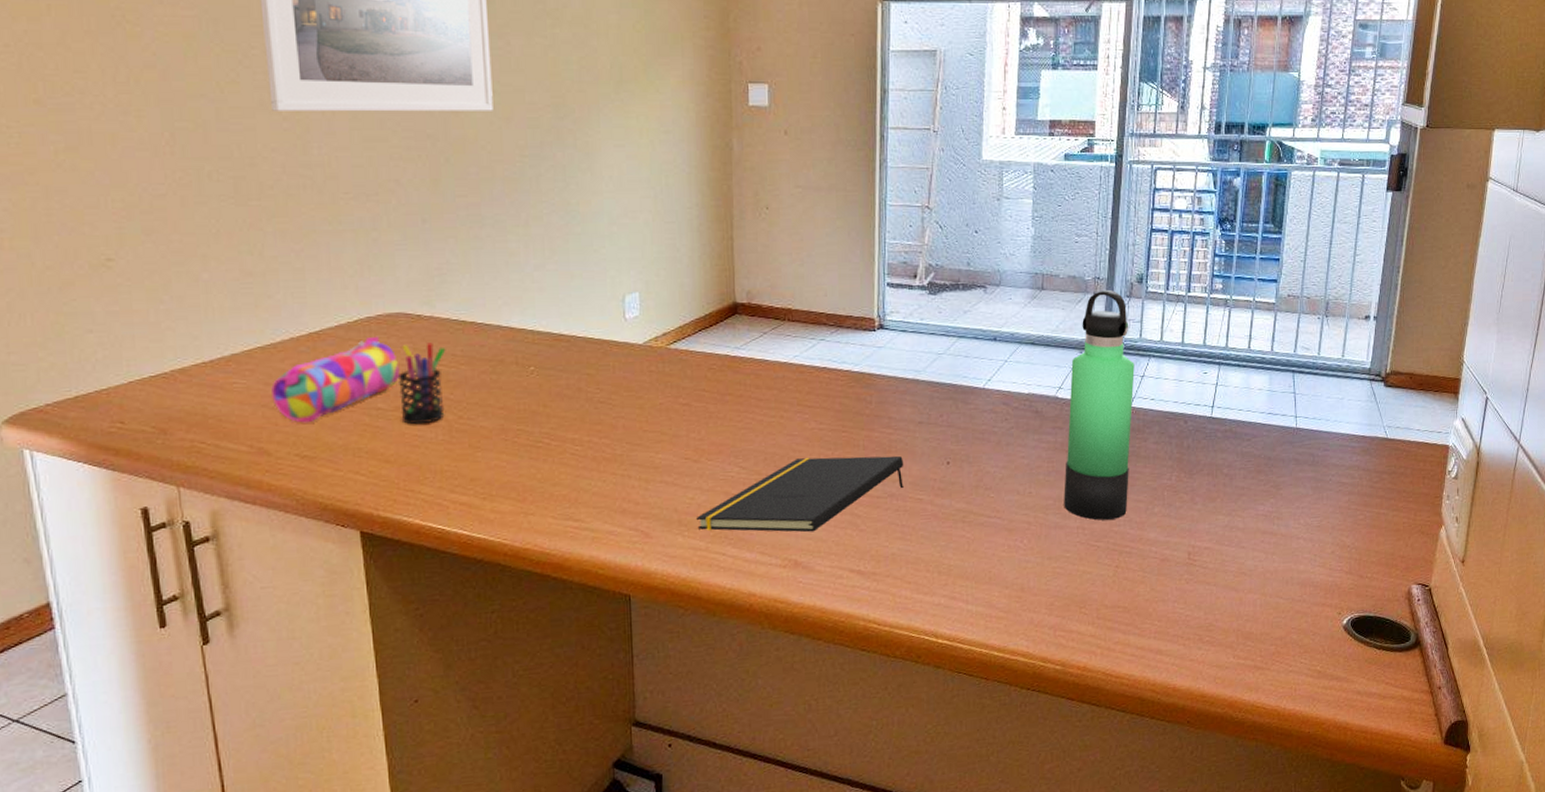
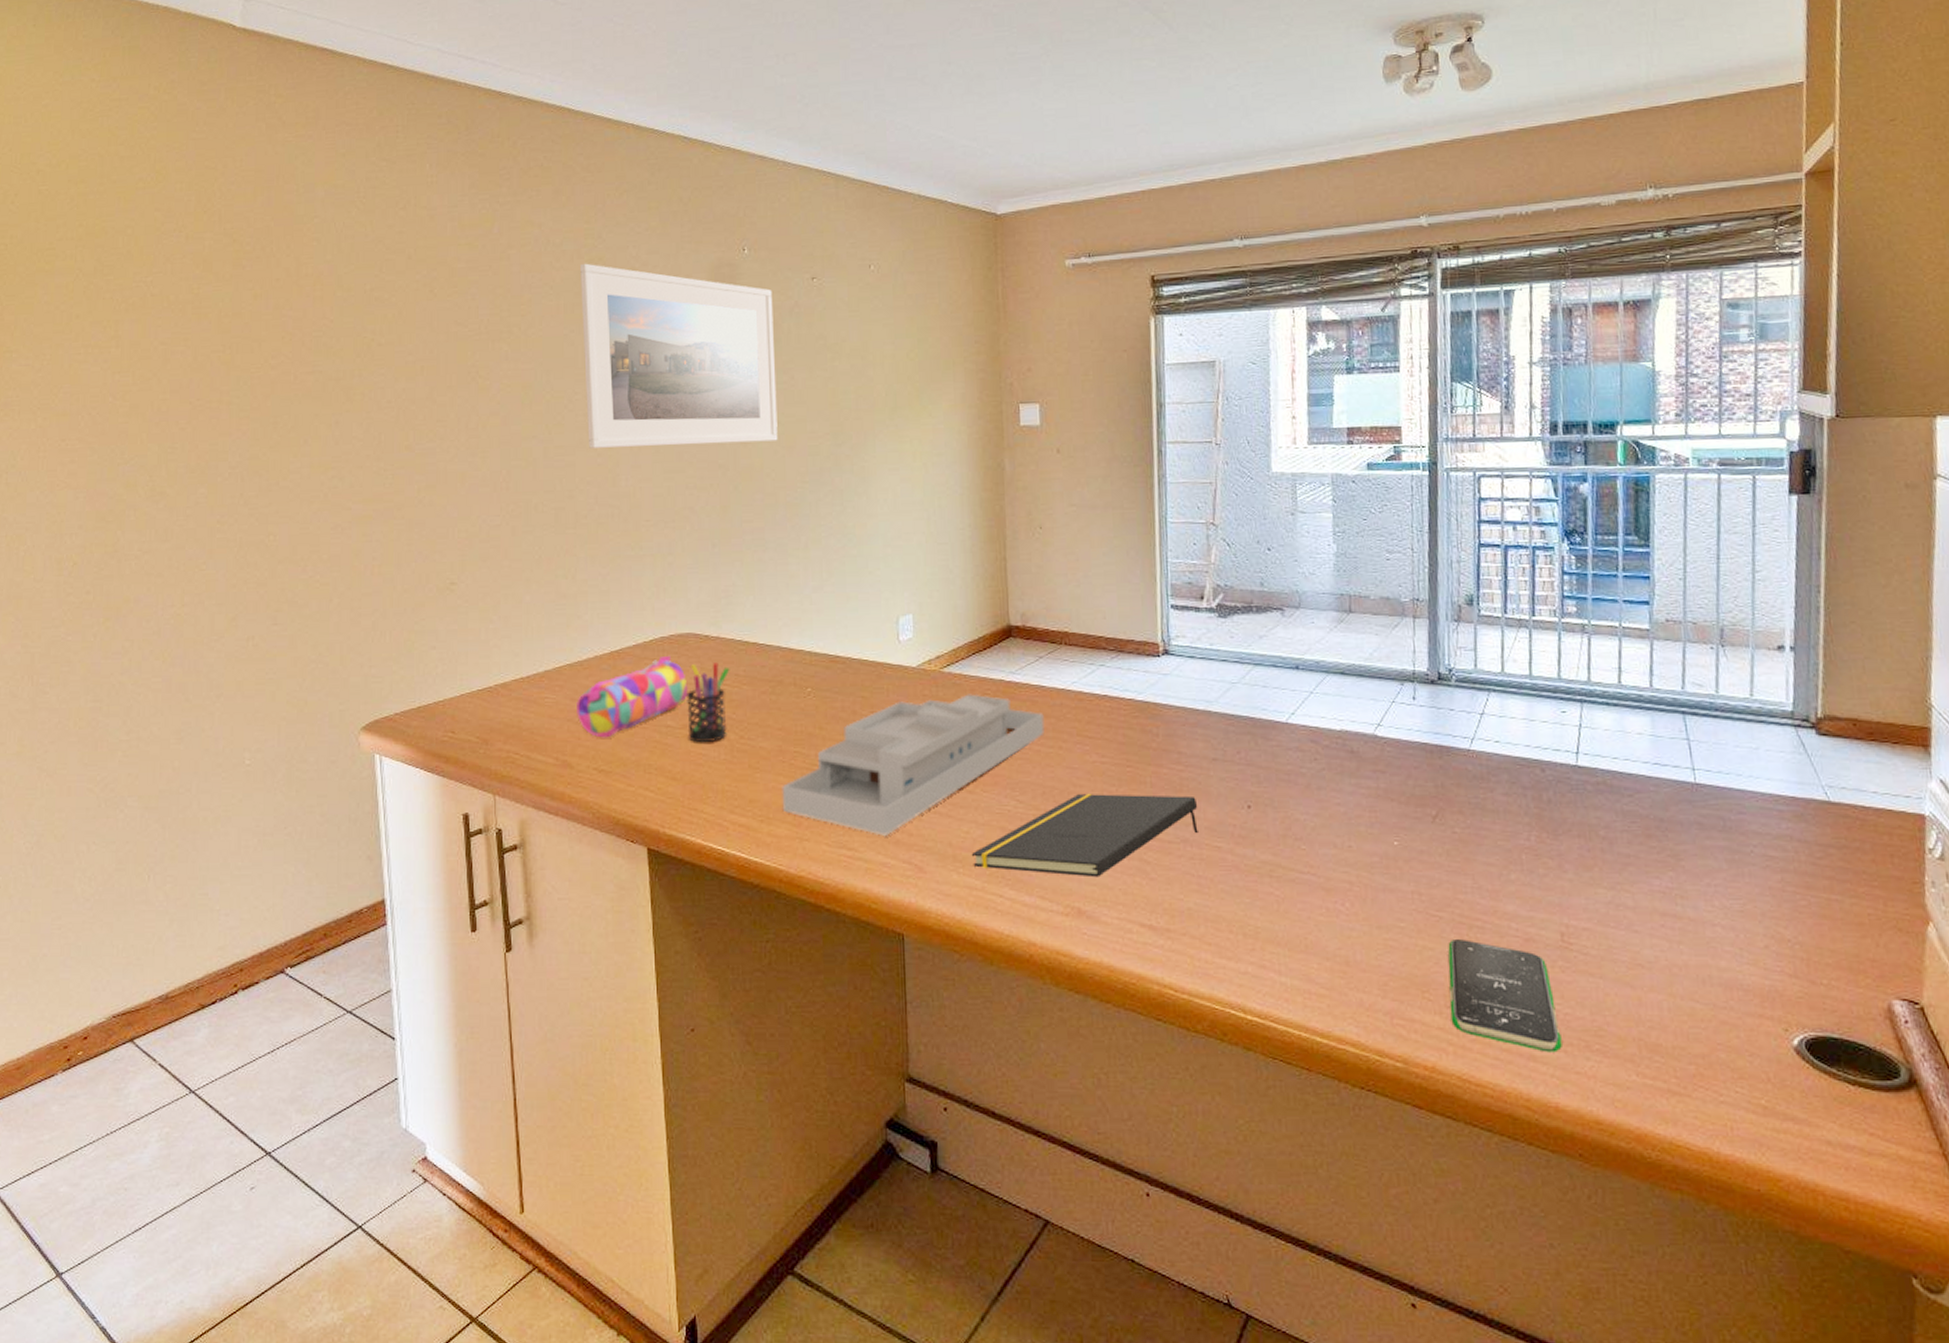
desk organizer: none [505,369,767,506] -> present [782,694,1045,836]
thermos bottle: present [1064,289,1135,521] -> none [1391,612,1475,885]
smartphone: none [1100,563,1182,647] -> present [1448,939,1562,1053]

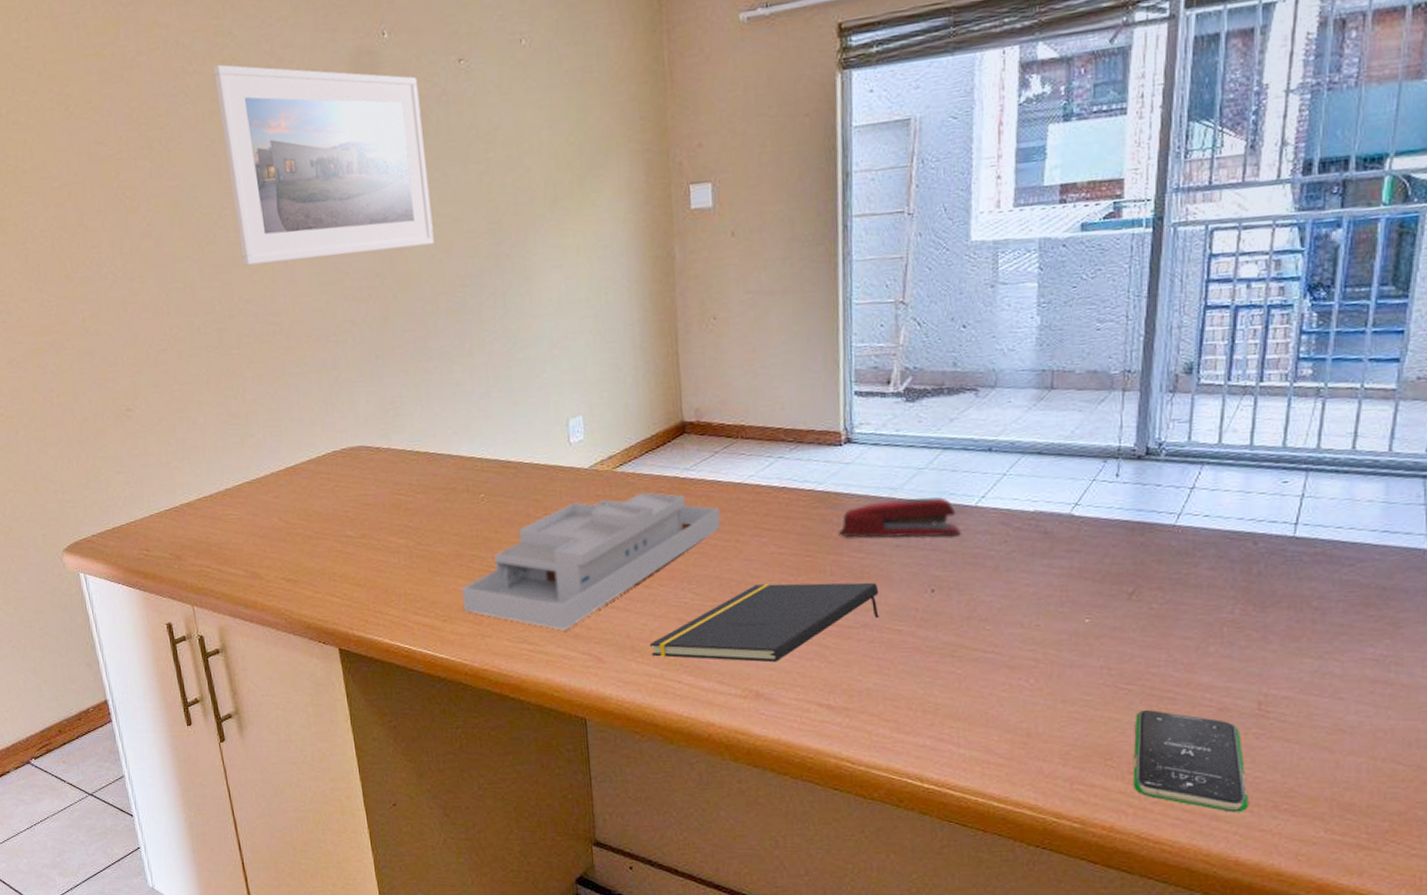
pencil case: present [577,655,688,738] -> none [259,468,365,550]
pen holder: present [687,662,730,743] -> none [363,473,406,551]
stapler: none [1159,711,1274,752] -> present [839,497,961,539]

